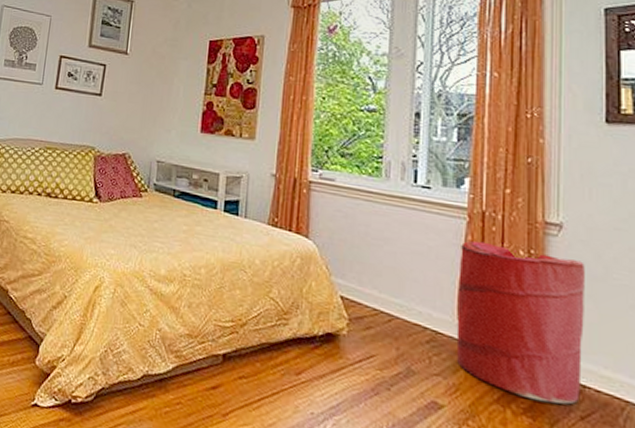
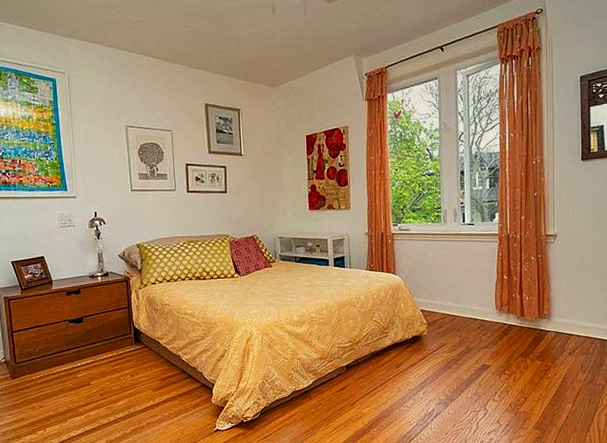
laundry hamper: present [456,240,585,405] -> none [495,255,570,350]

